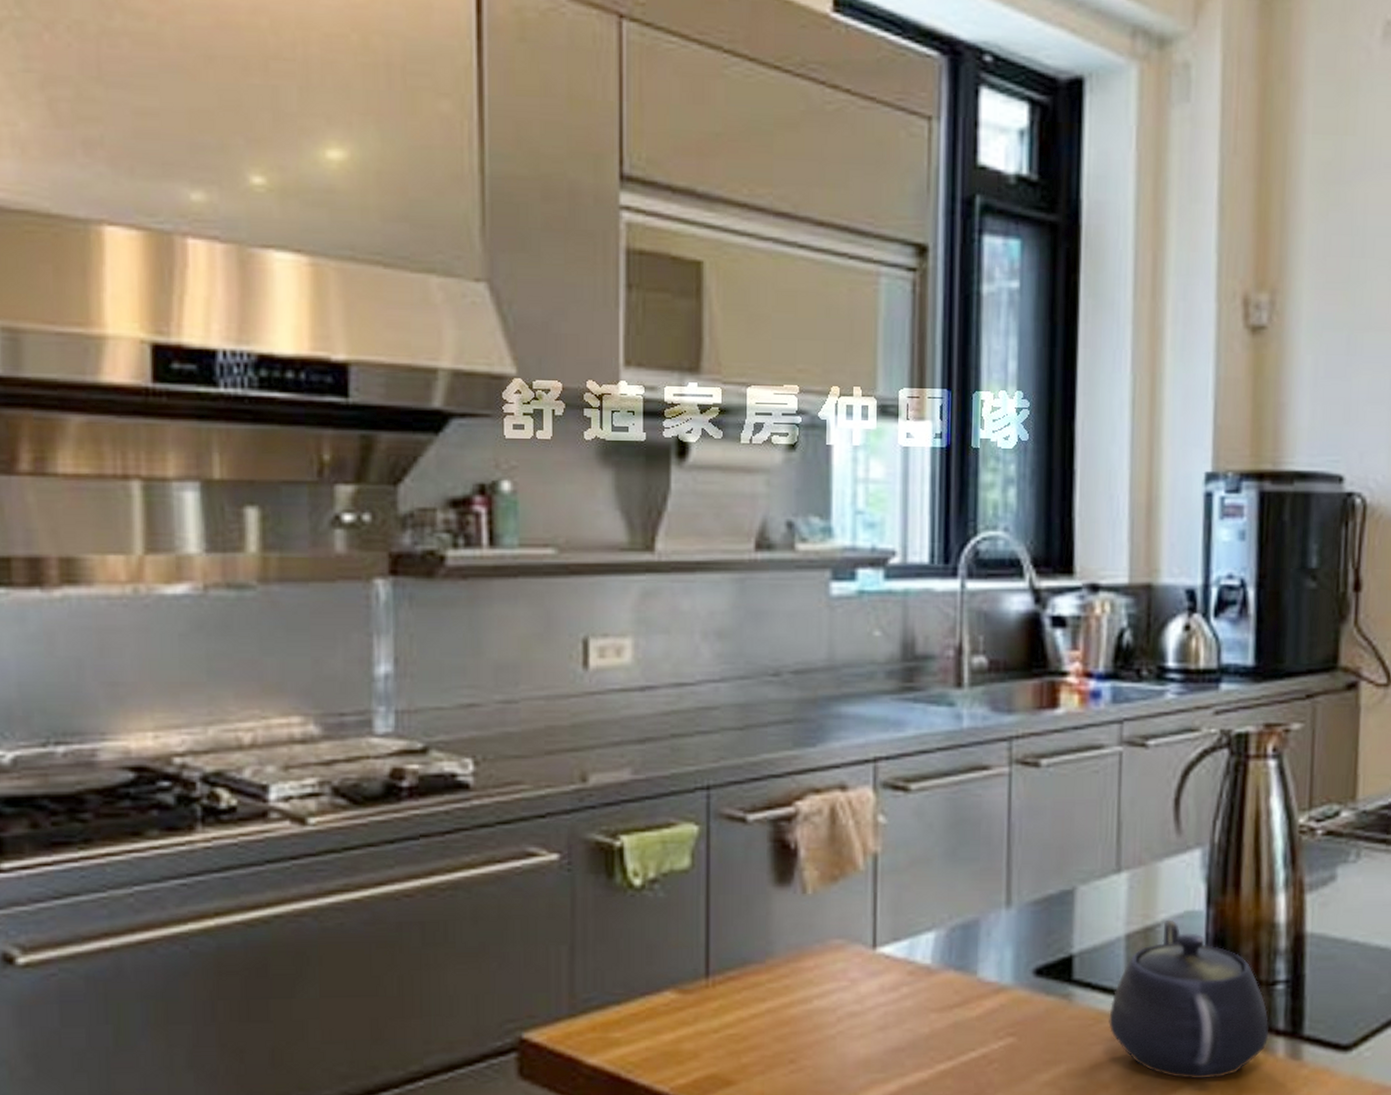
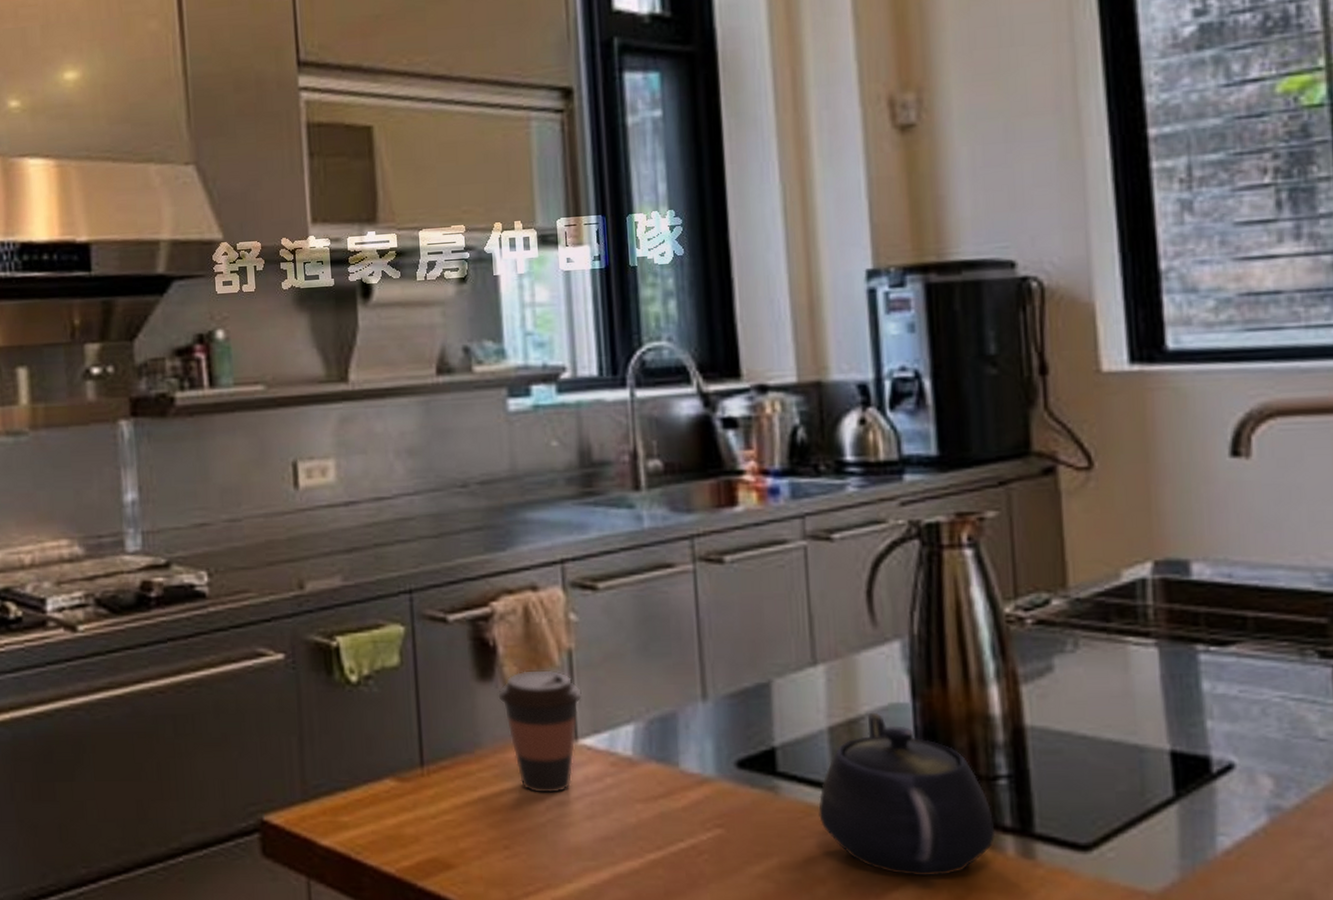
coffee cup: none [796,874,885,1005] -> present [498,669,583,794]

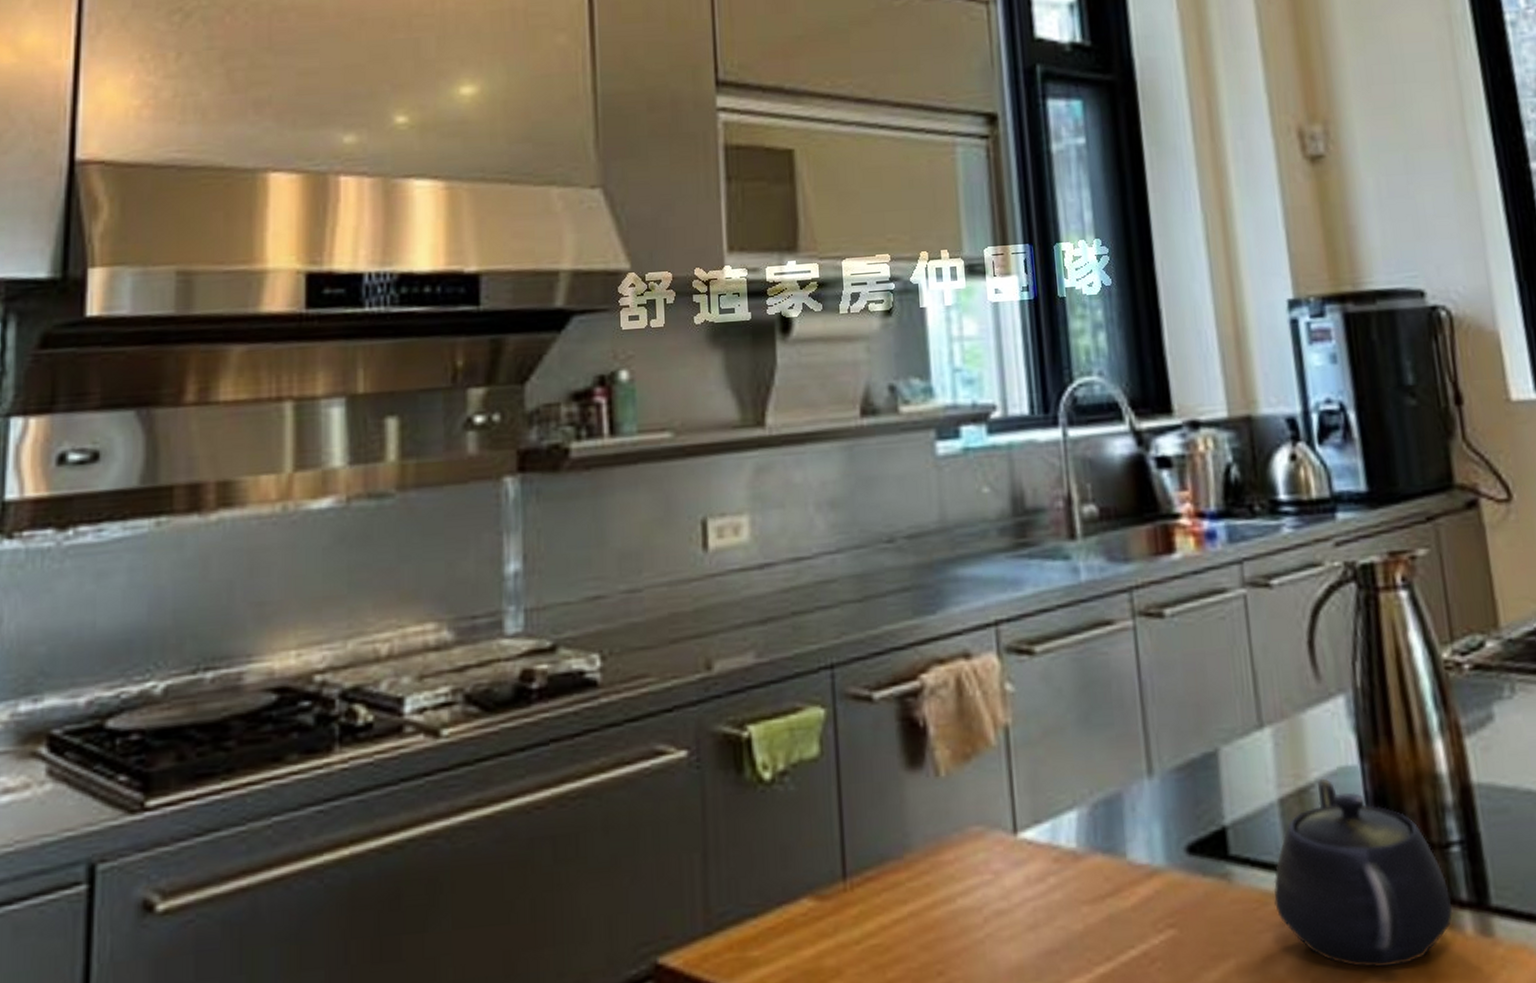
coffee cup: present [498,669,583,794] -> none [929,751,1022,903]

